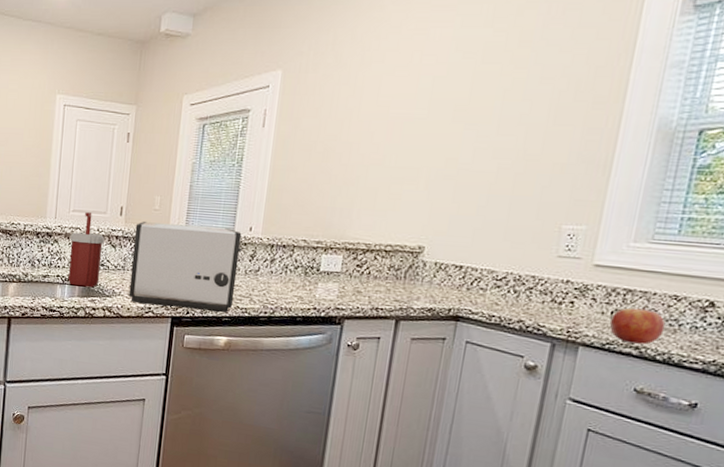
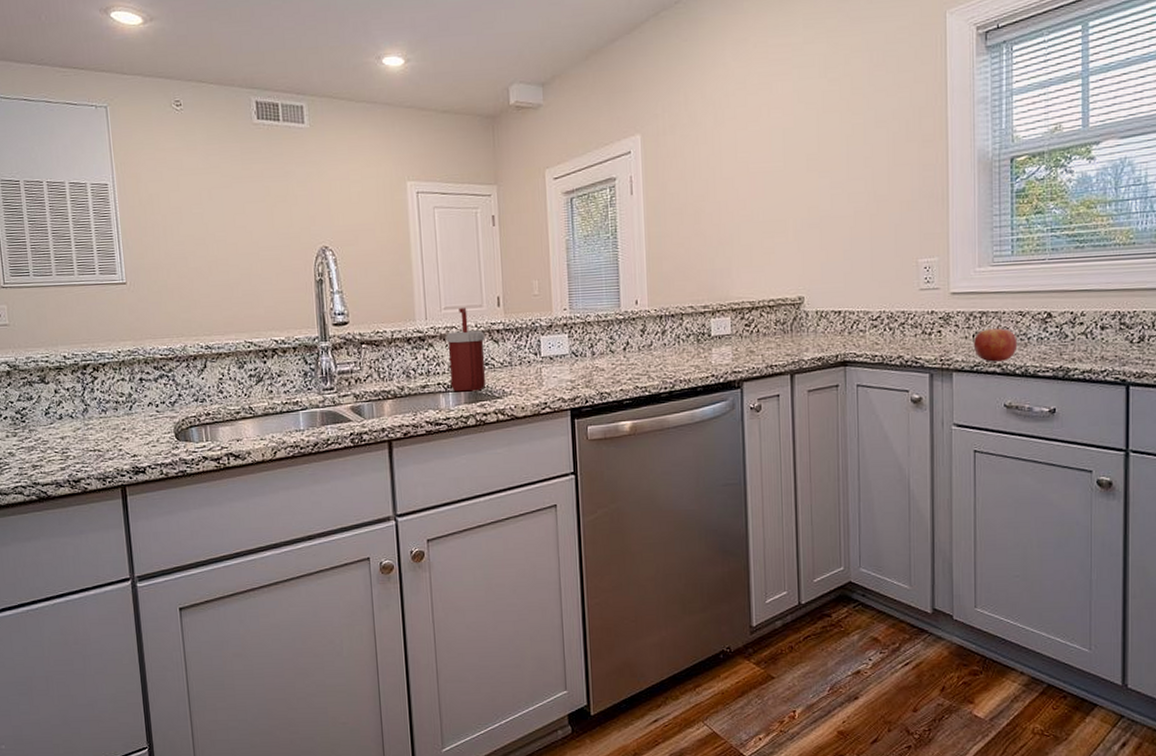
toaster: present [129,221,242,314] -> none [516,305,632,400]

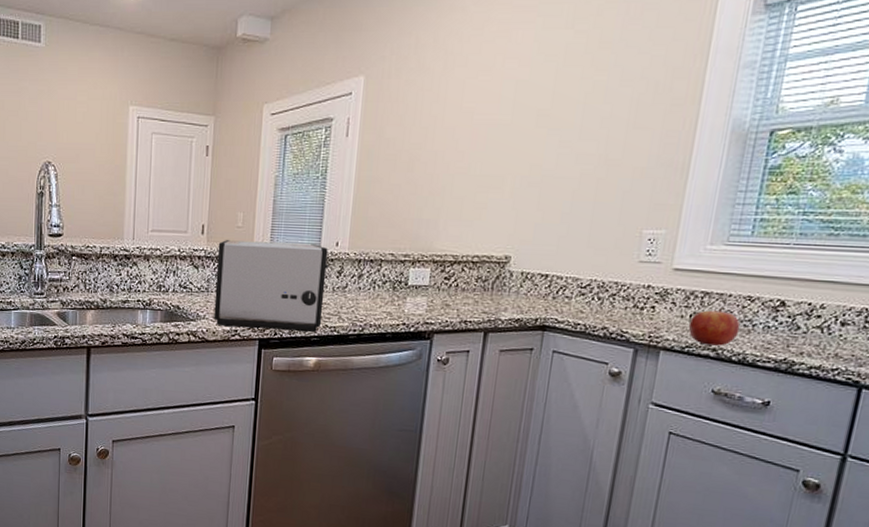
soap dispenser: present [446,308,487,392] -> none [149,232,186,312]
toaster: none [516,305,632,400] -> present [214,239,328,333]

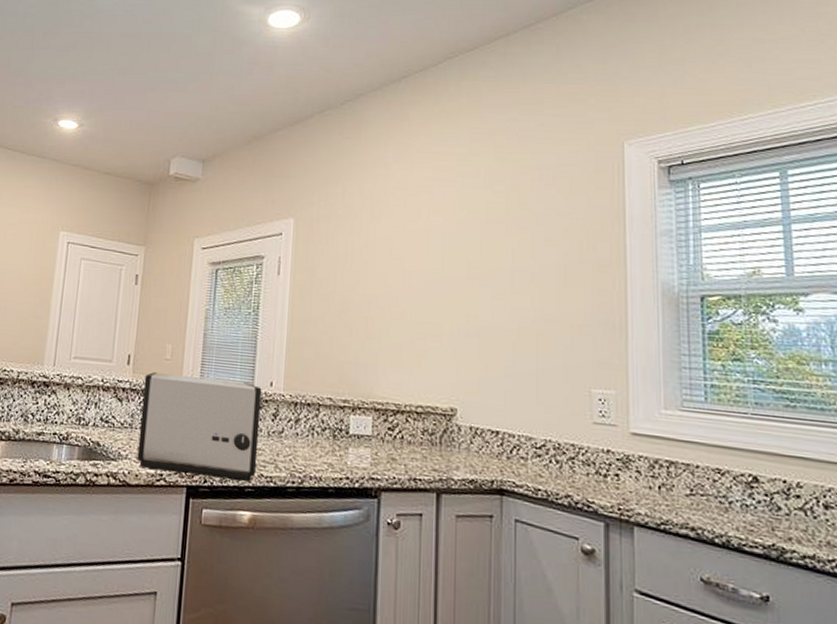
apple: present [688,308,741,346] -> none [659,480,716,525]

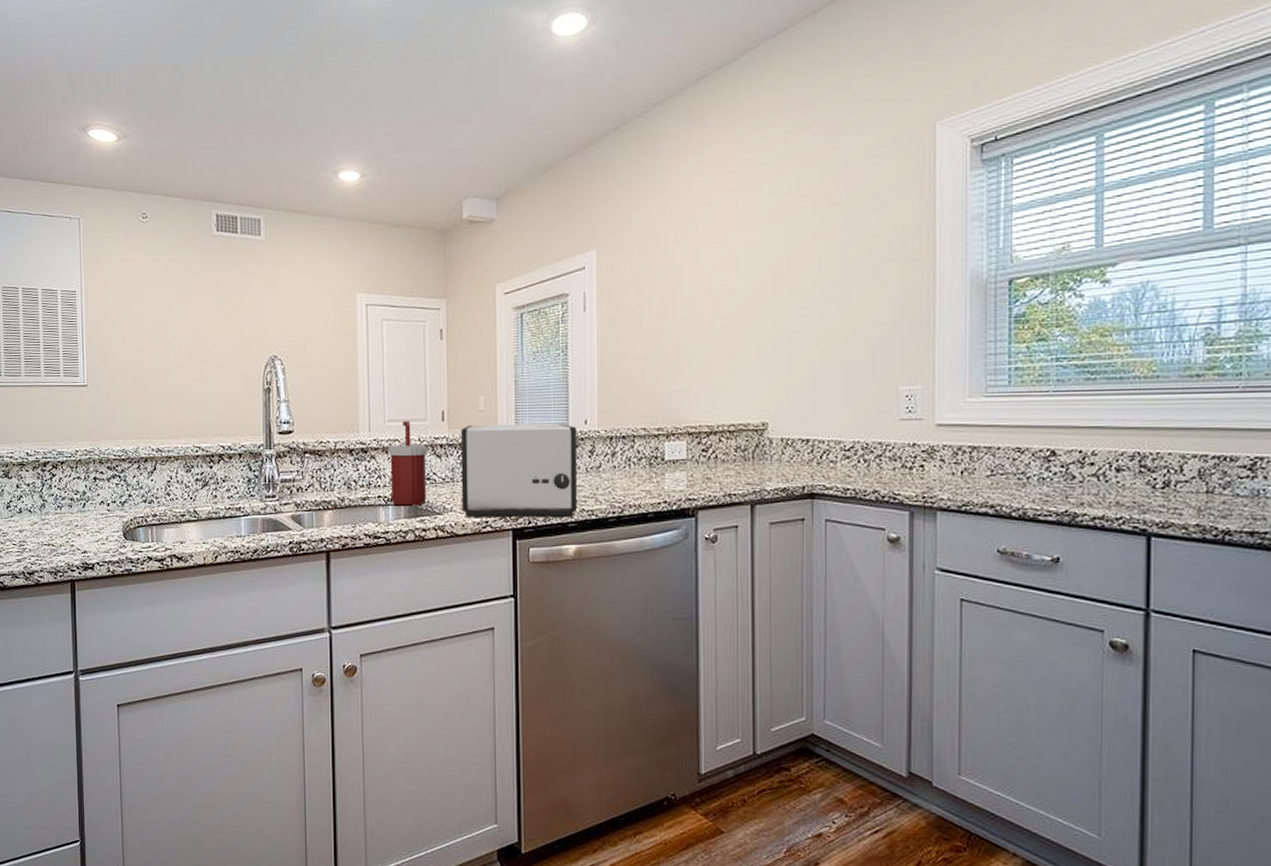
soap dispenser: none [66,360,110,449] -> present [388,421,428,506]

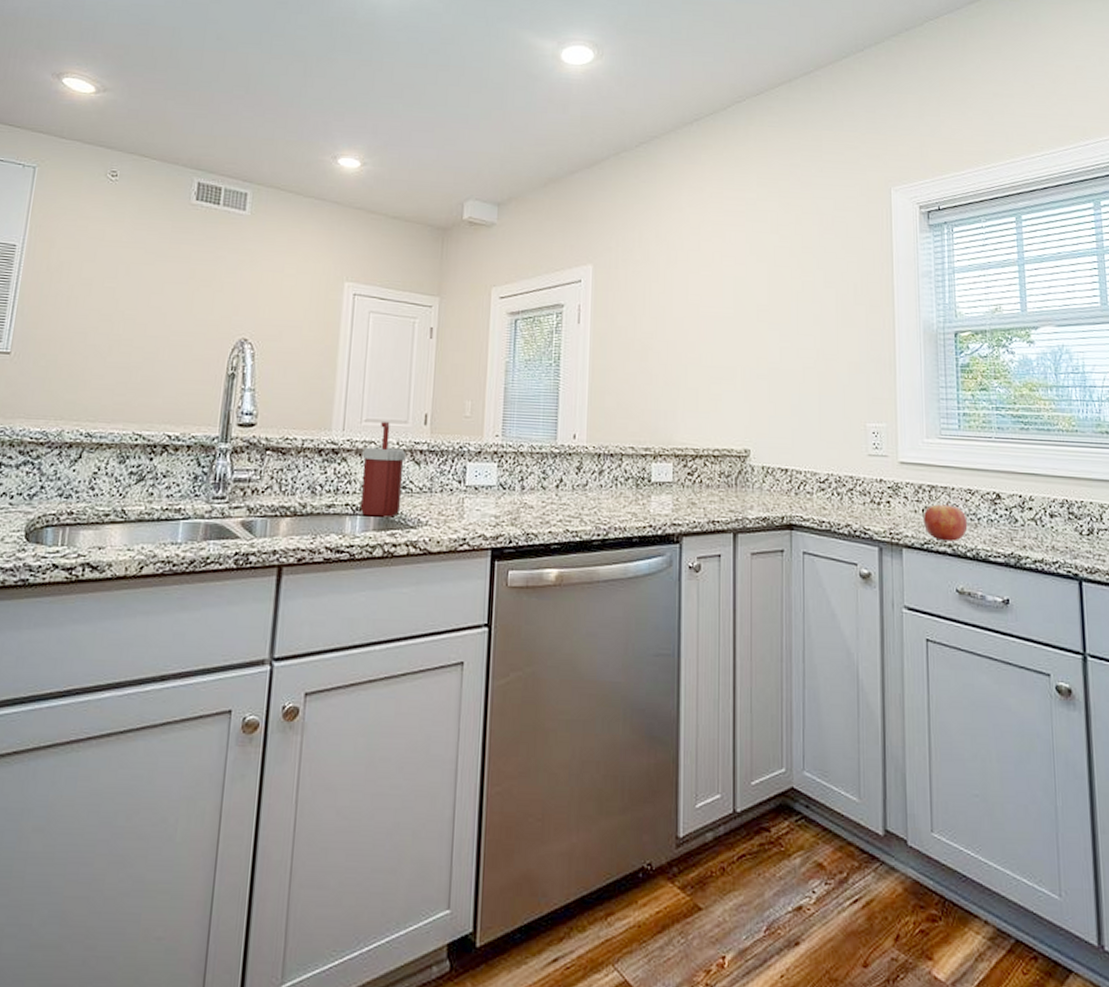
toaster: present [460,424,579,518] -> none [438,430,566,539]
apple: none [961,462,1014,502] -> present [922,502,968,542]

